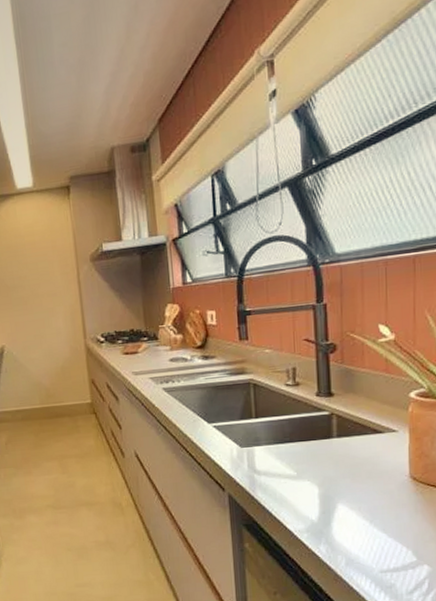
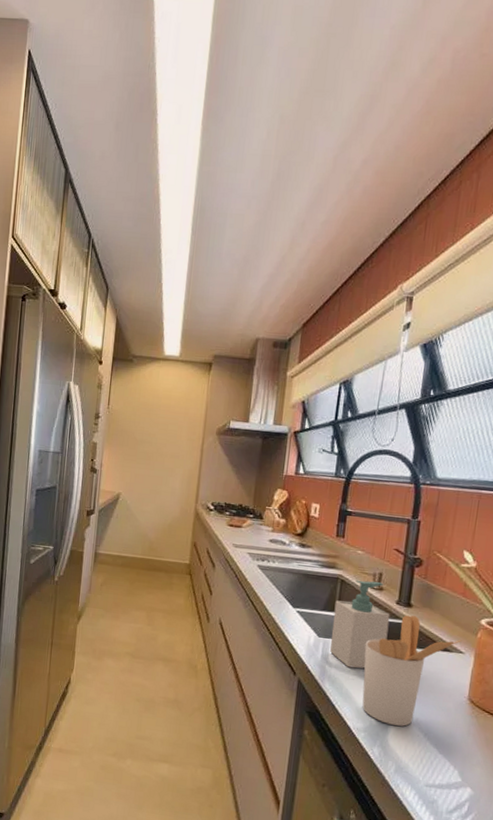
soap bottle: none [251,378,313,472] -> present [329,580,390,668]
utensil holder: none [291,404,392,520] -> present [362,615,462,726]

